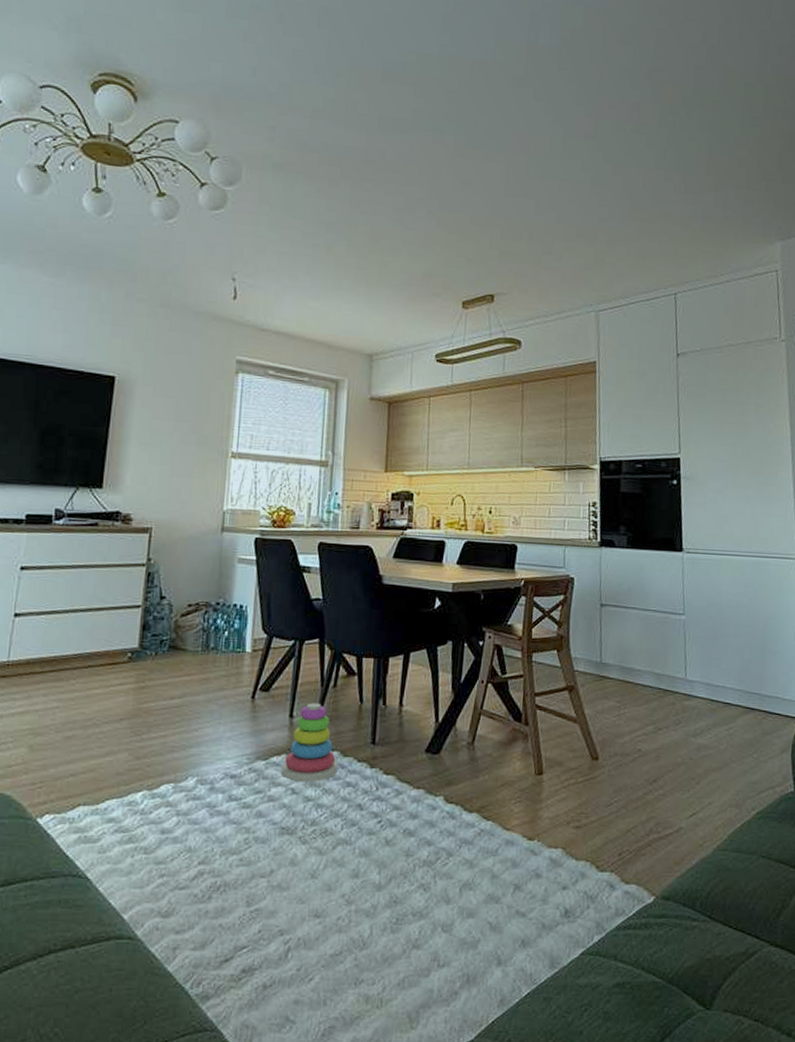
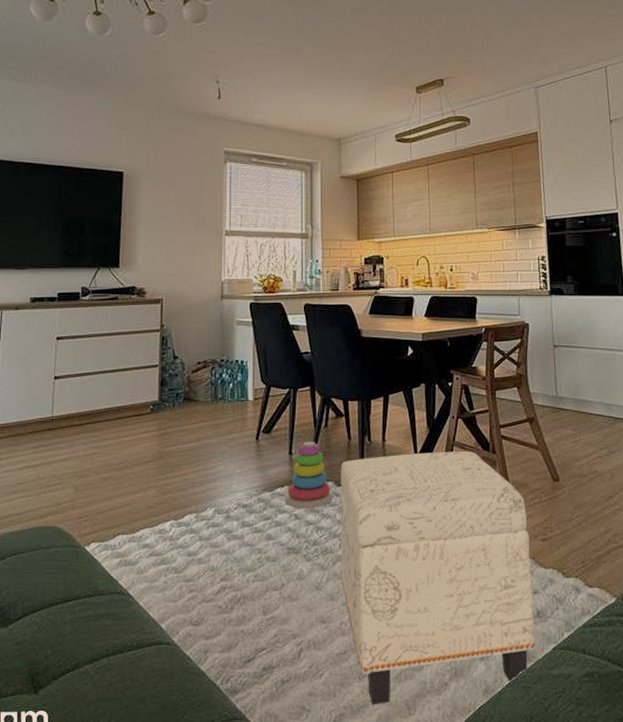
ottoman: none [341,721,561,1017] -> present [340,451,535,705]

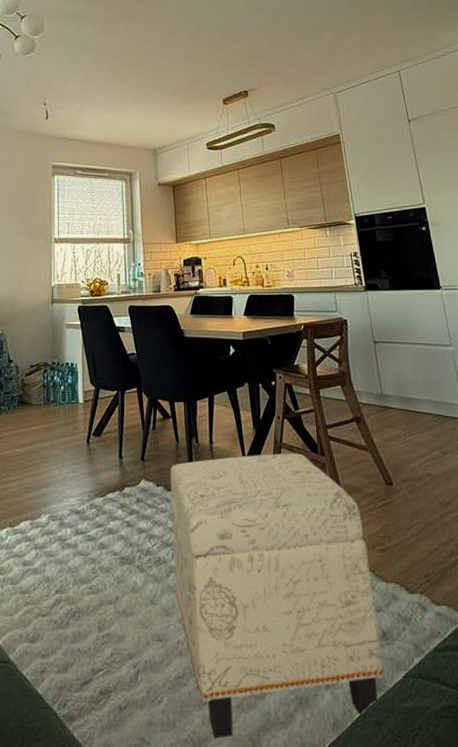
stacking toy: present [285,441,333,509] -> none [117,444,164,515]

